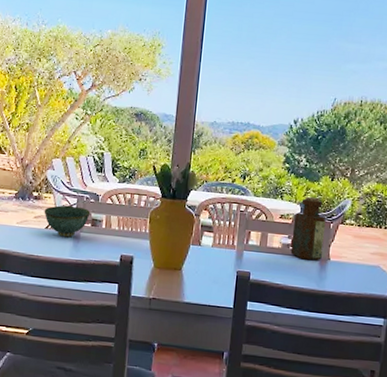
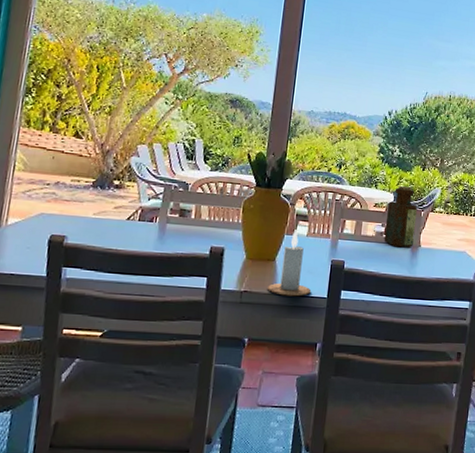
bowl: present [44,205,91,237] -> none [125,194,179,229]
candle: none [174,240,218,306] -> present [267,229,312,297]

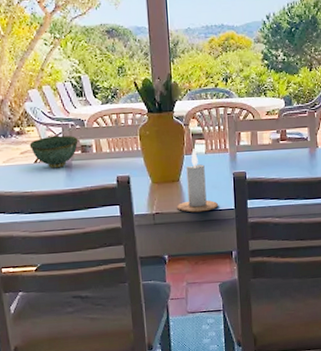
bowl: none [125,194,179,229] -> present [29,135,78,169]
bottle: present [384,186,418,248] -> none [279,90,311,151]

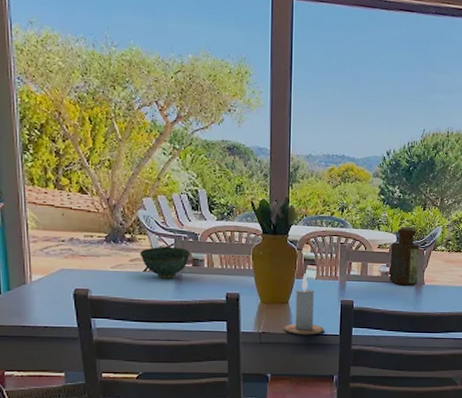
bottle: none [279,90,311,151] -> present [389,227,420,286]

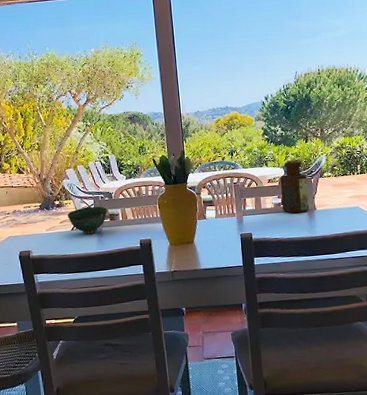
candle: present [283,273,325,335] -> none [192,214,229,270]

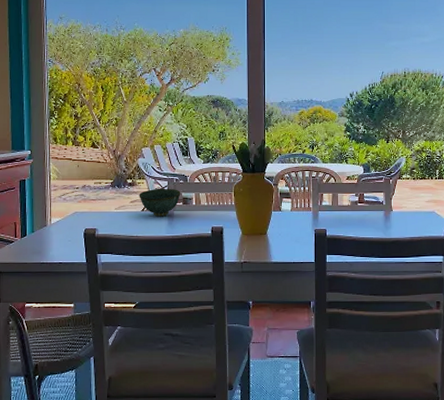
bottle: present [280,160,309,214] -> none [358,159,386,213]

